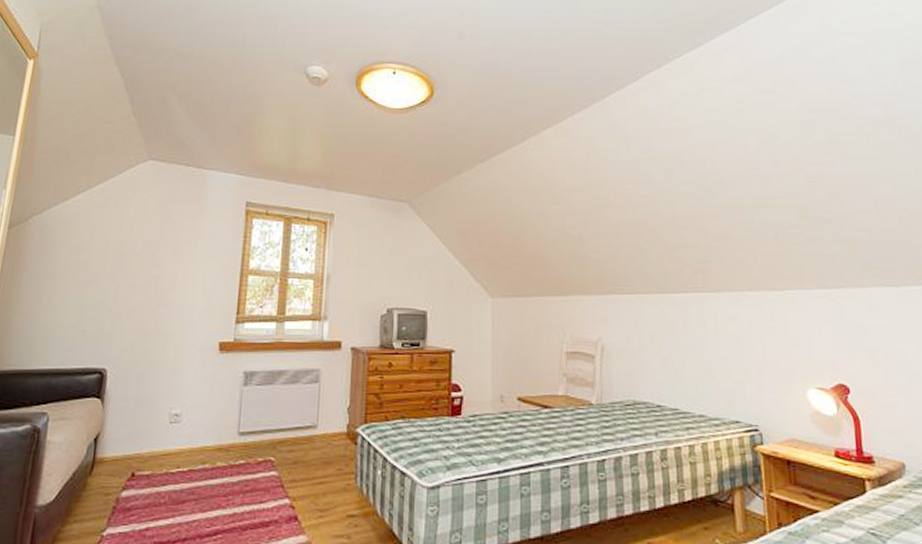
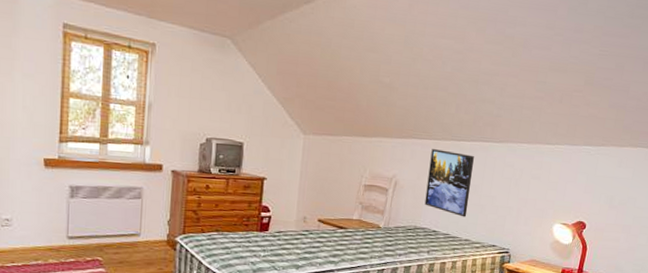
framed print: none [638,305,695,386] -> present [424,149,474,217]

